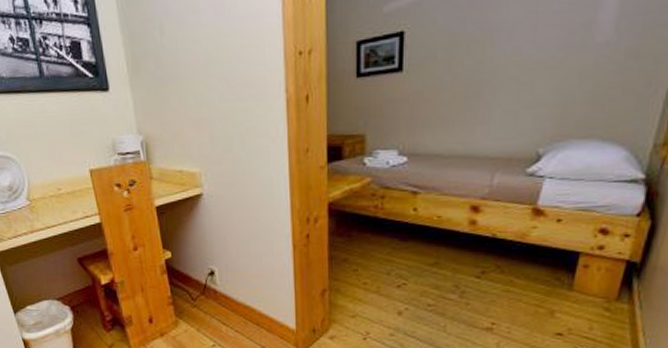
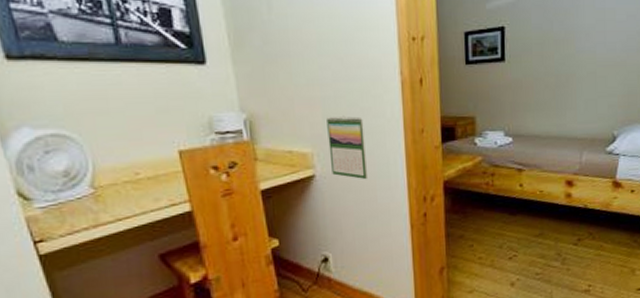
calendar: none [213,136,252,200] -> present [327,115,369,180]

